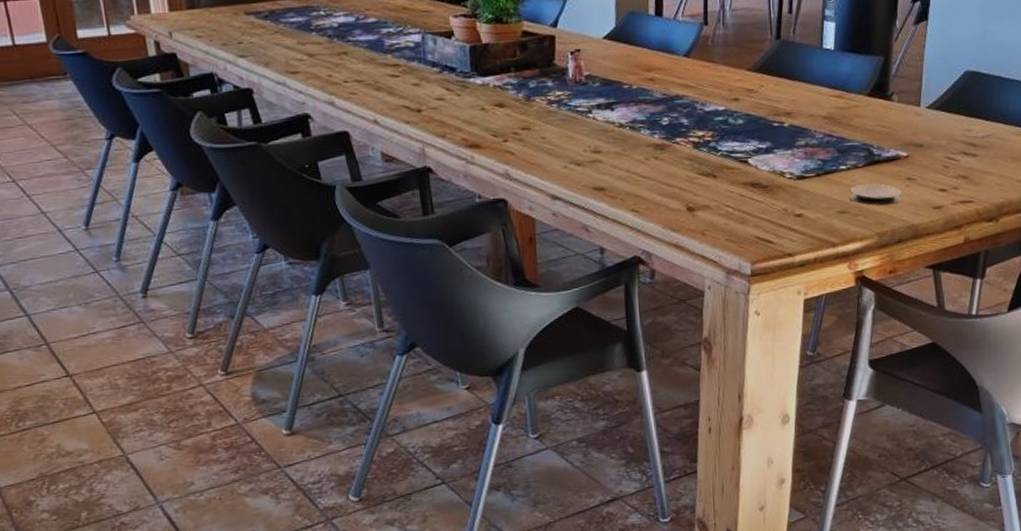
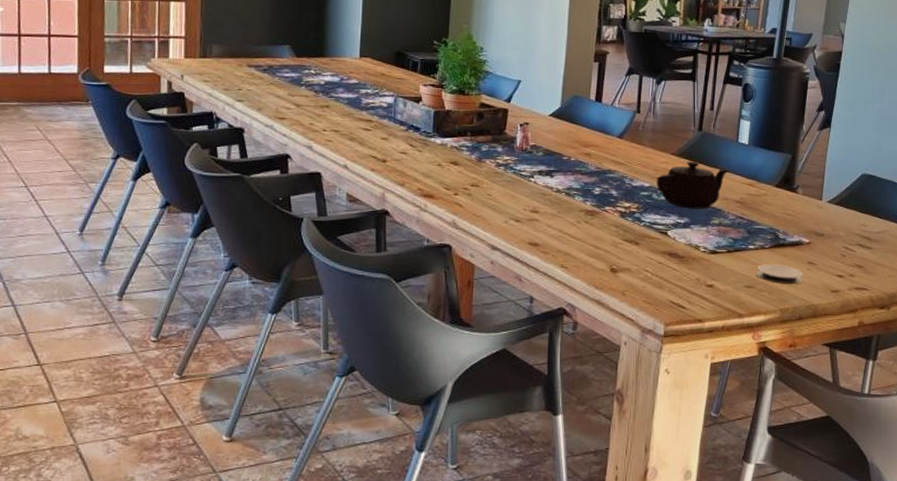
teapot: none [732,75,814,132] -> present [657,161,730,209]

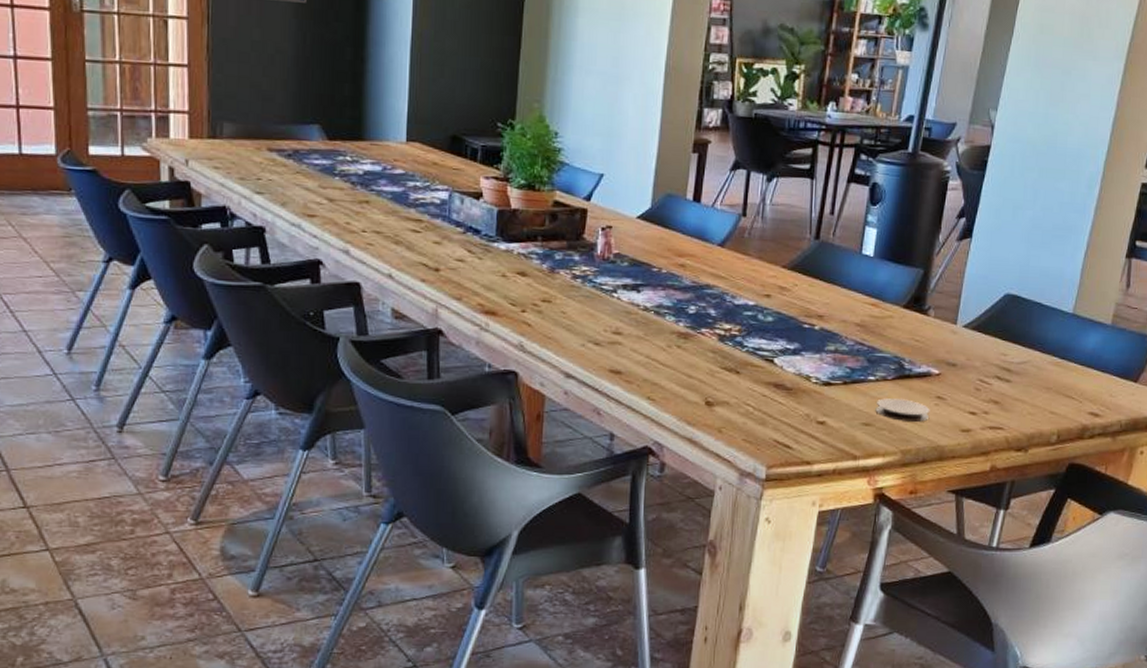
teapot: present [657,161,730,209] -> none [763,275,850,333]

